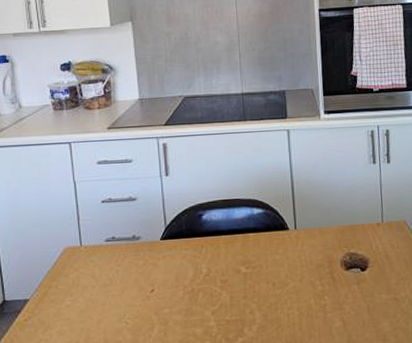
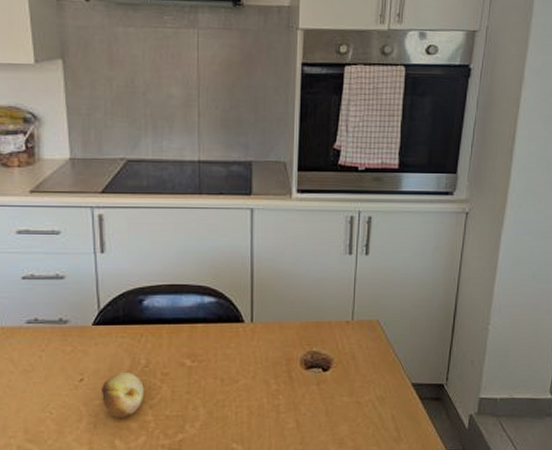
fruit: none [170,281,206,325] -> present [102,372,144,418]

